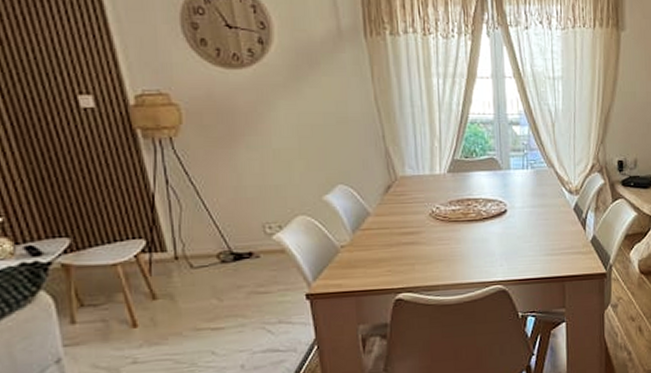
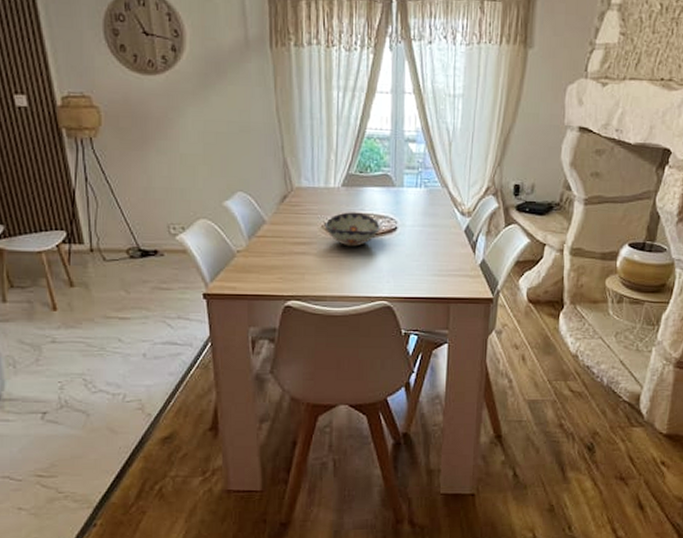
decorative bowl: none [432,197,490,233] -> present [324,212,380,247]

